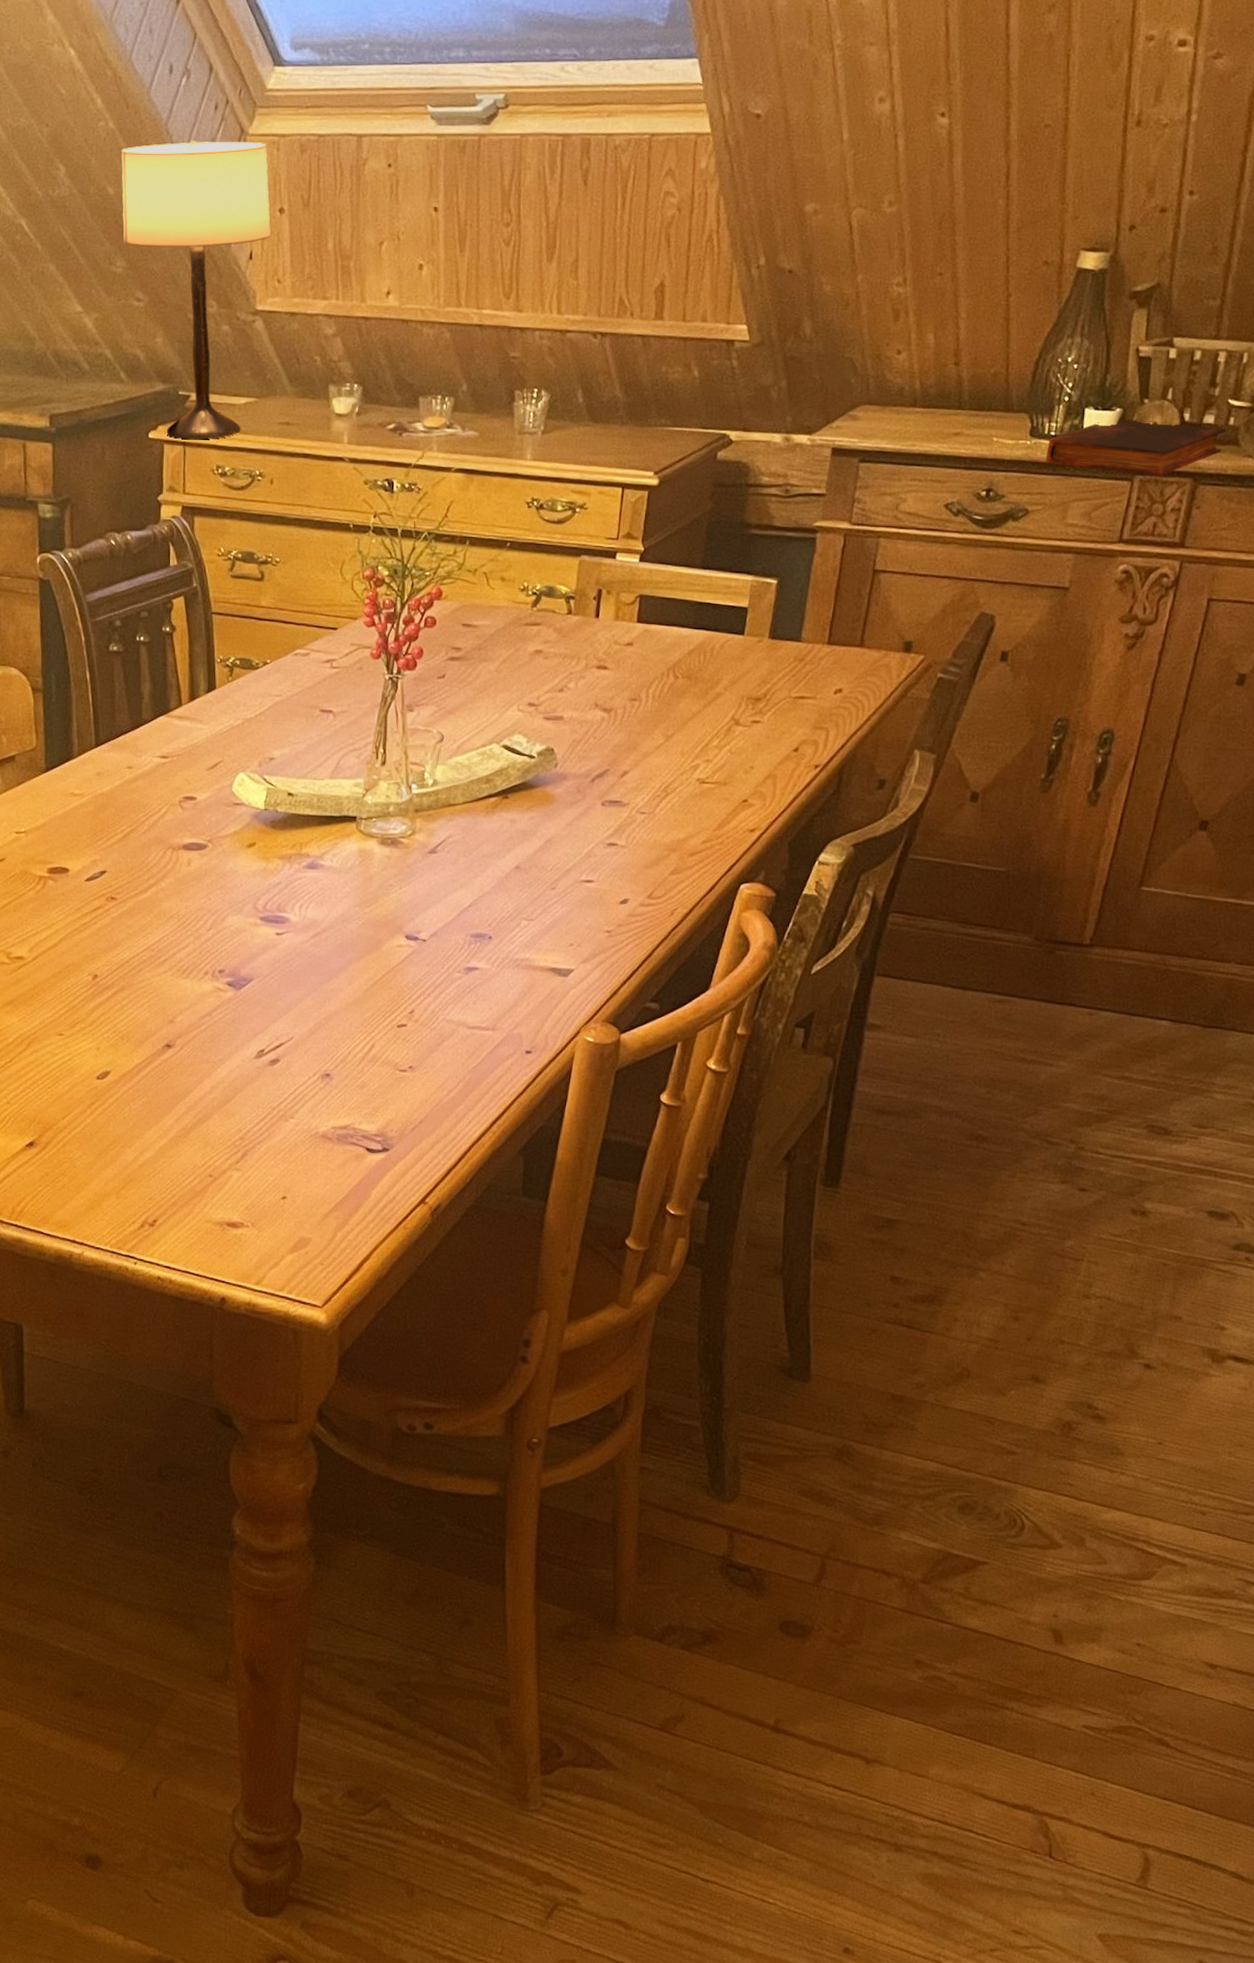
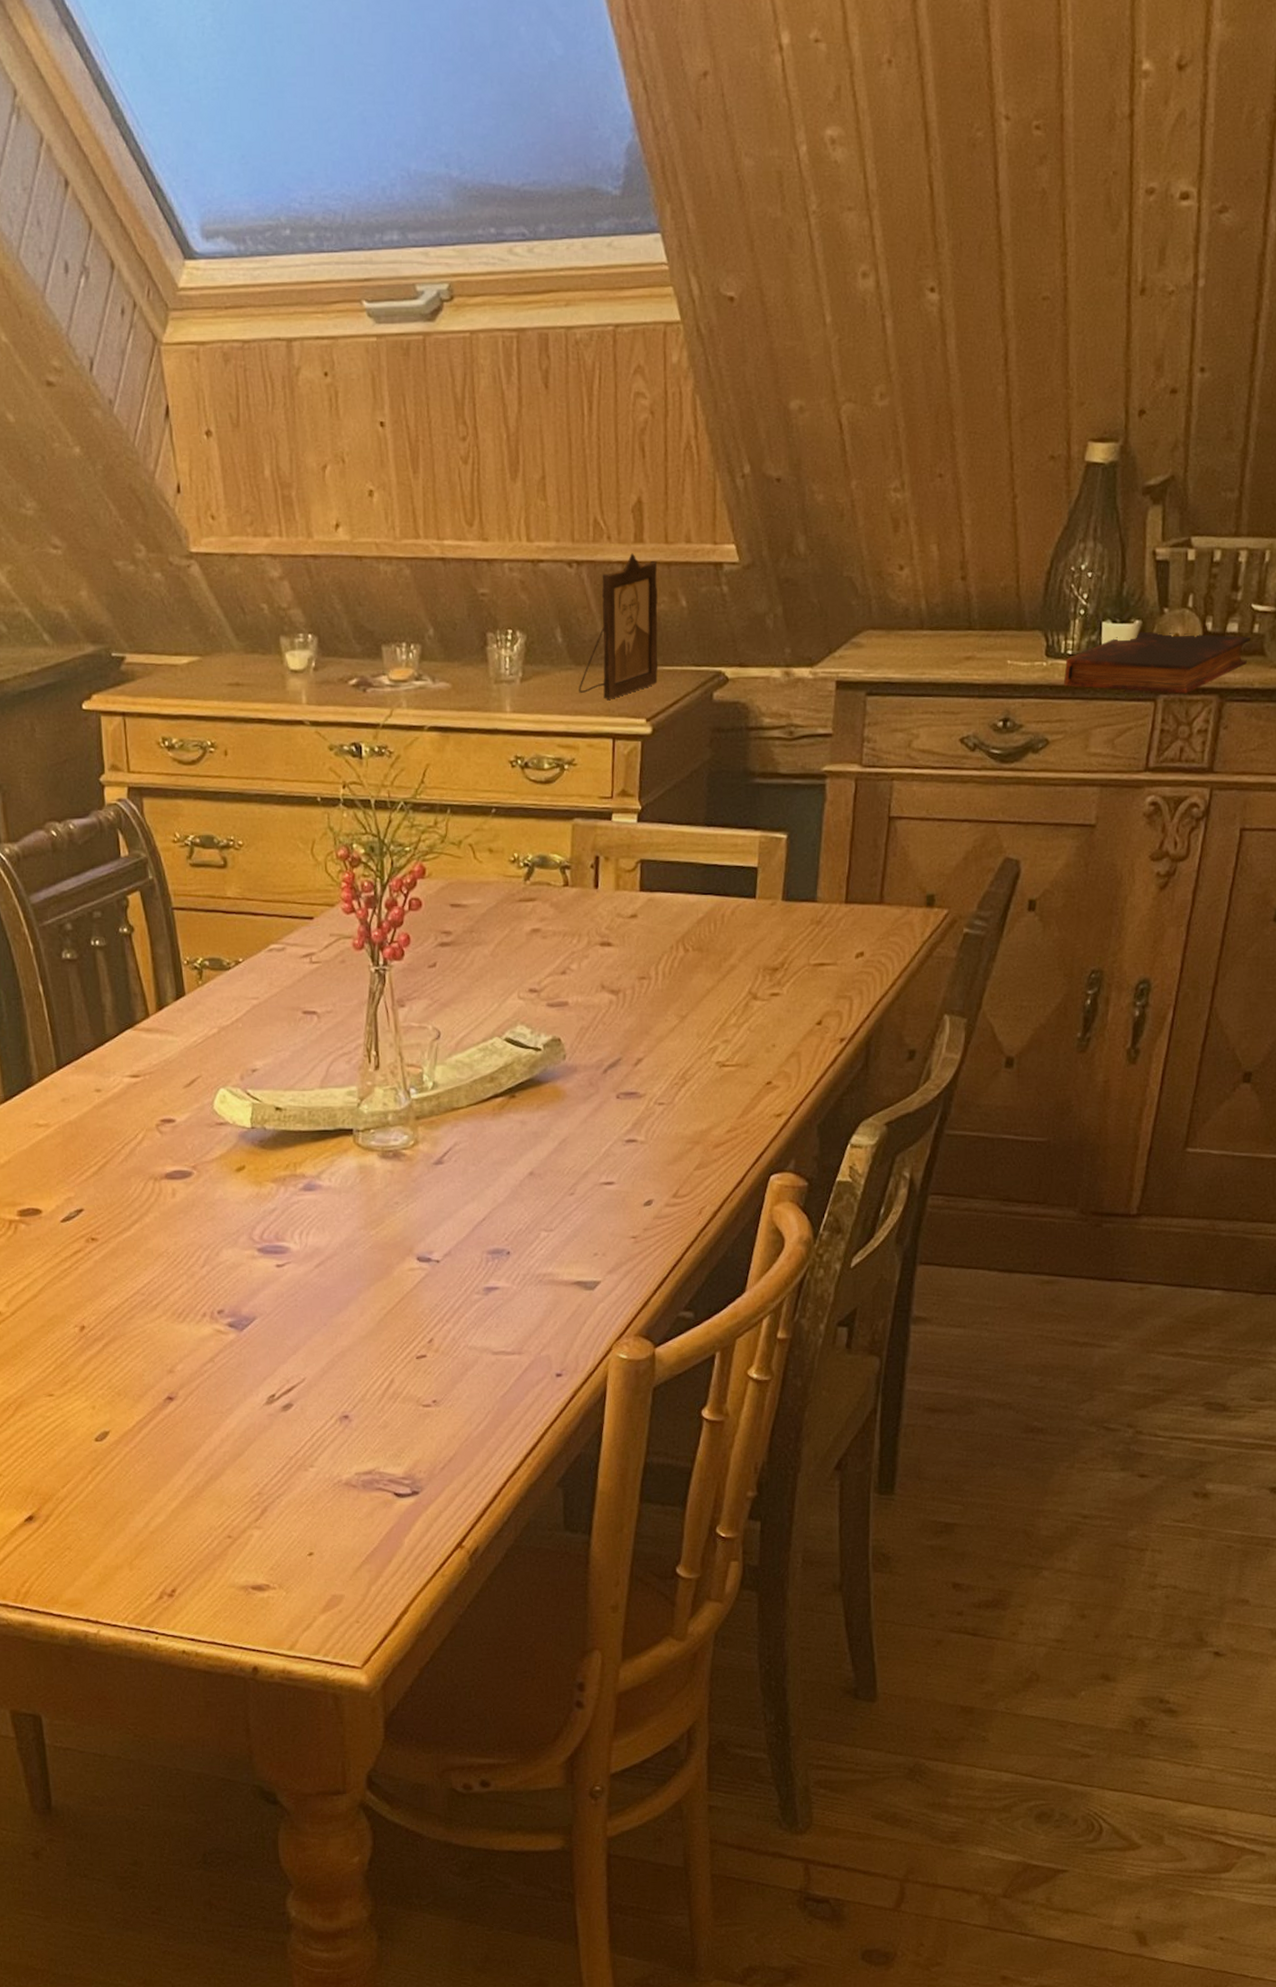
table lamp: present [121,140,271,440] -> none [18,352,200,709]
photo frame: none [594,328,675,453] -> present [579,553,658,700]

